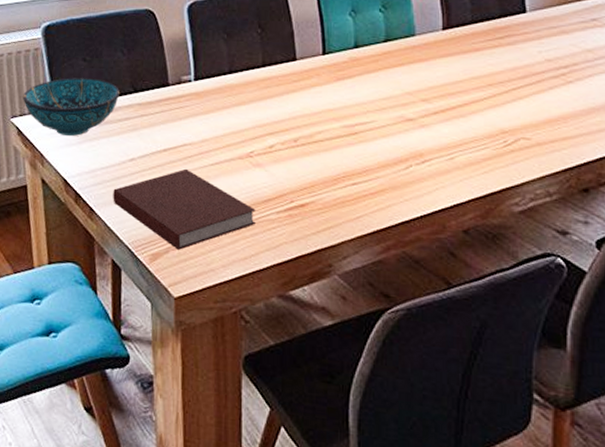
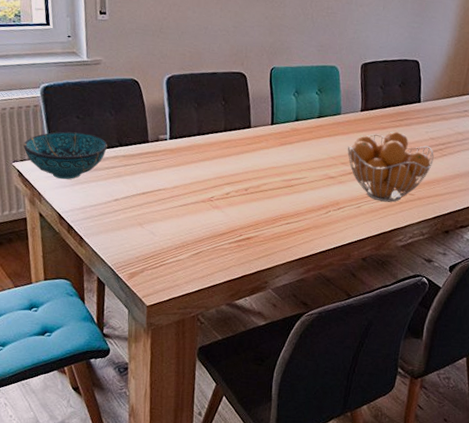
notebook: present [113,168,256,250] -> none [99,208,213,270]
fruit basket: none [429,53,554,151] -> present [347,131,434,202]

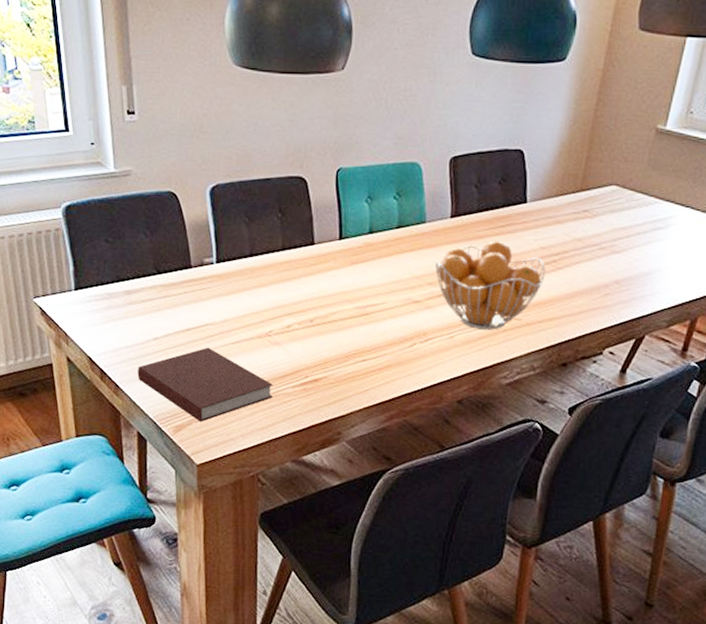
decorative bowl: present [22,131,108,180] -> none [44,259,144,317]
notebook: none [99,208,213,270] -> present [137,347,273,422]

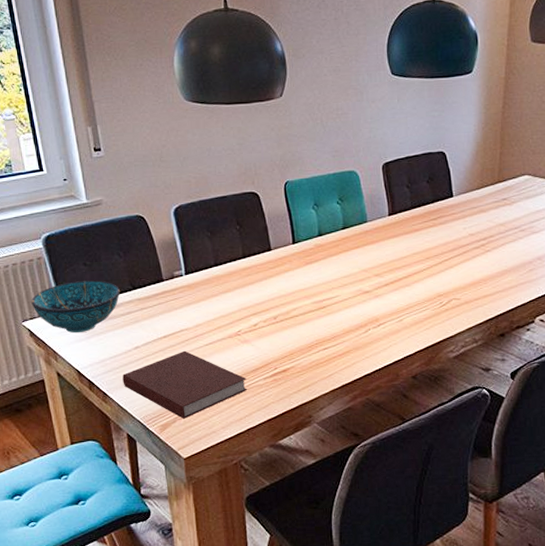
decorative bowl: none [44,259,144,317] -> present [30,280,121,333]
fruit basket: present [435,241,546,330] -> none [380,232,476,311]

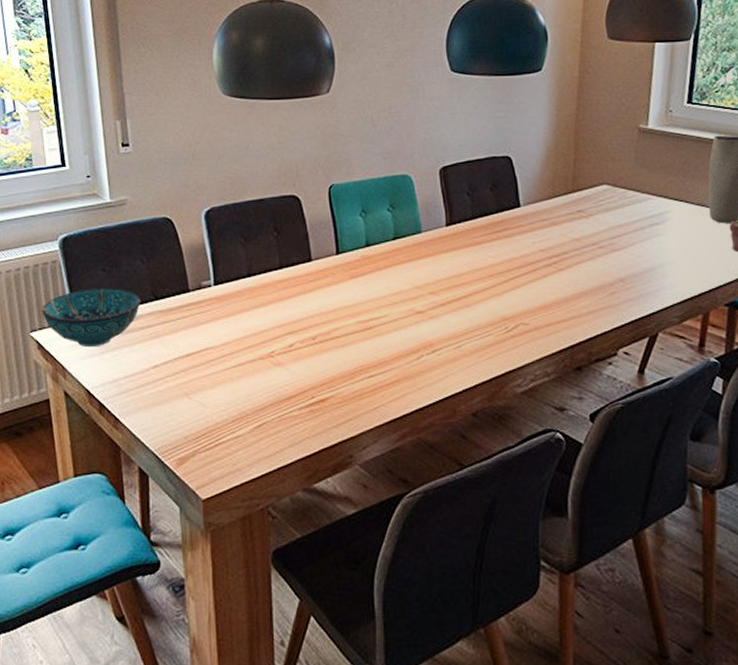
notebook: present [122,350,247,419] -> none [137,372,279,452]

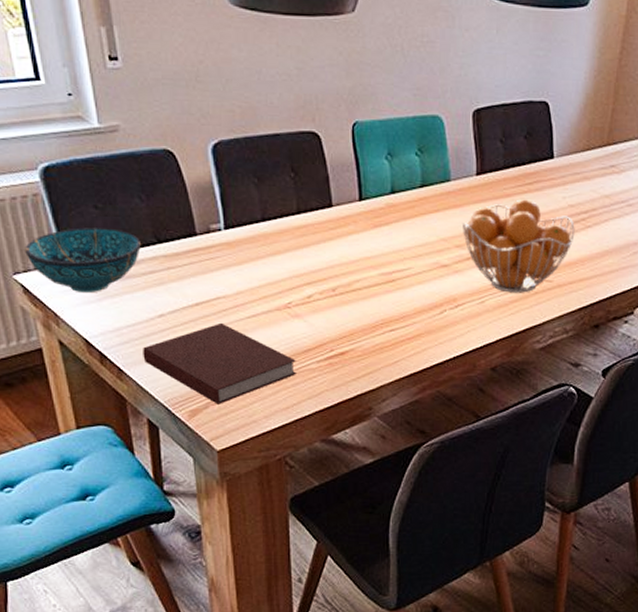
notebook: none [137,372,279,452] -> present [143,322,296,404]
fruit basket: none [436,246,548,337] -> present [463,199,575,293]

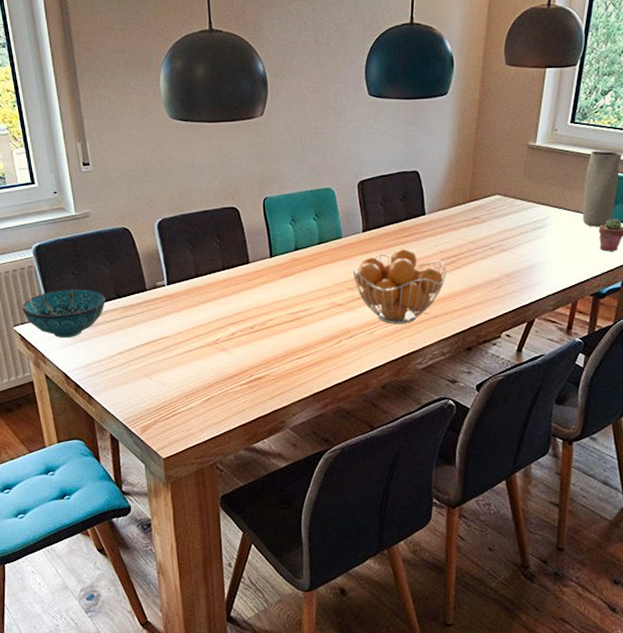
notebook: present [143,322,296,404] -> none [107,357,224,421]

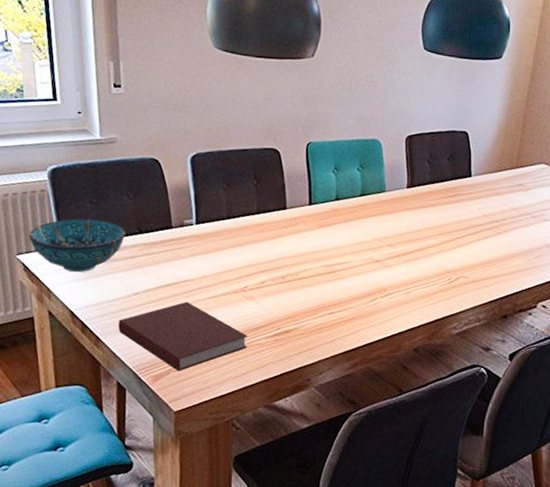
notebook: none [107,357,224,421] -> present [118,301,248,371]
fruit basket: present [353,248,446,324] -> none [394,209,488,286]

